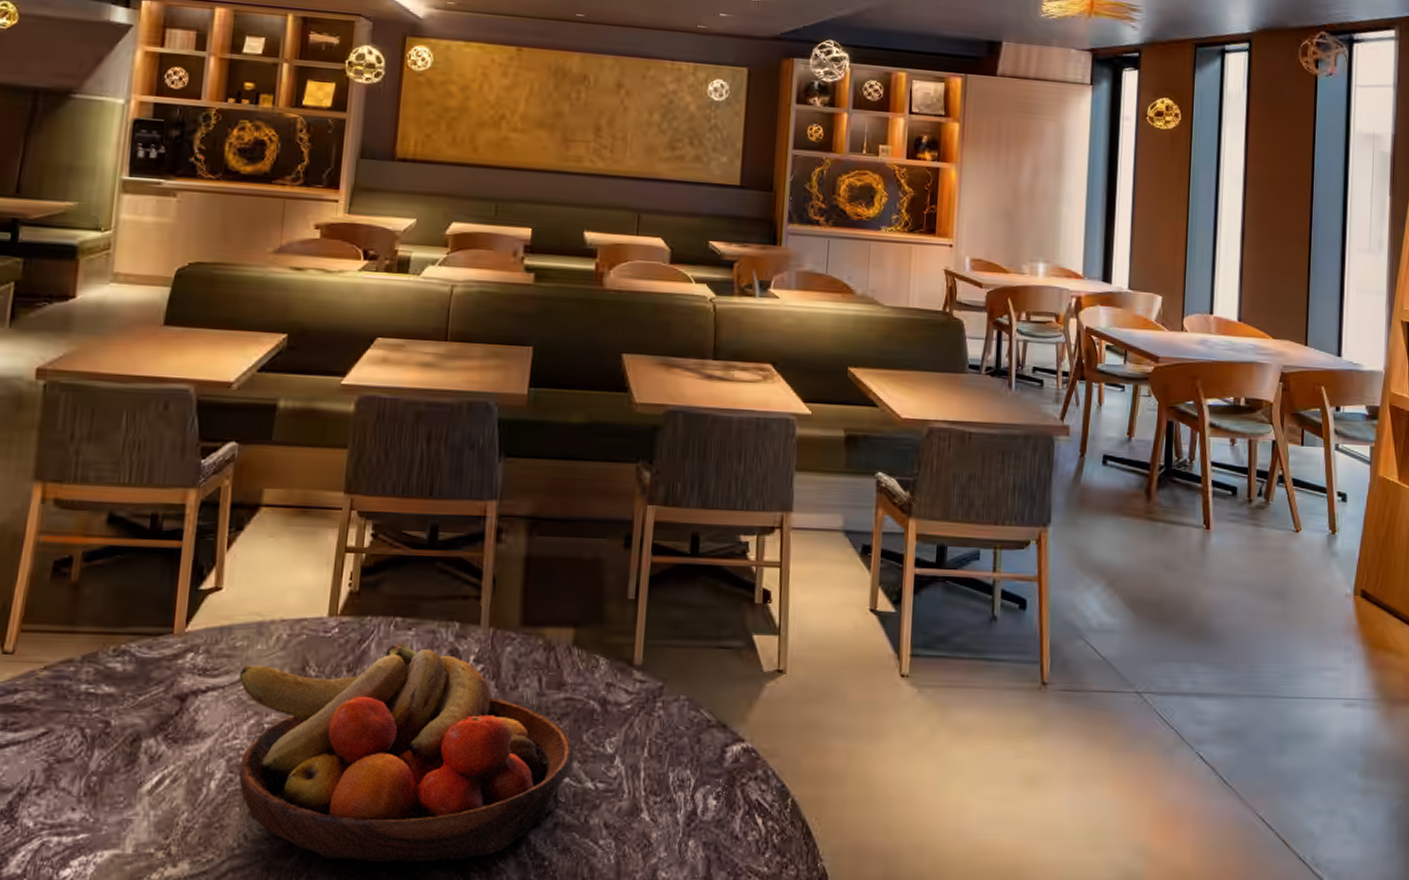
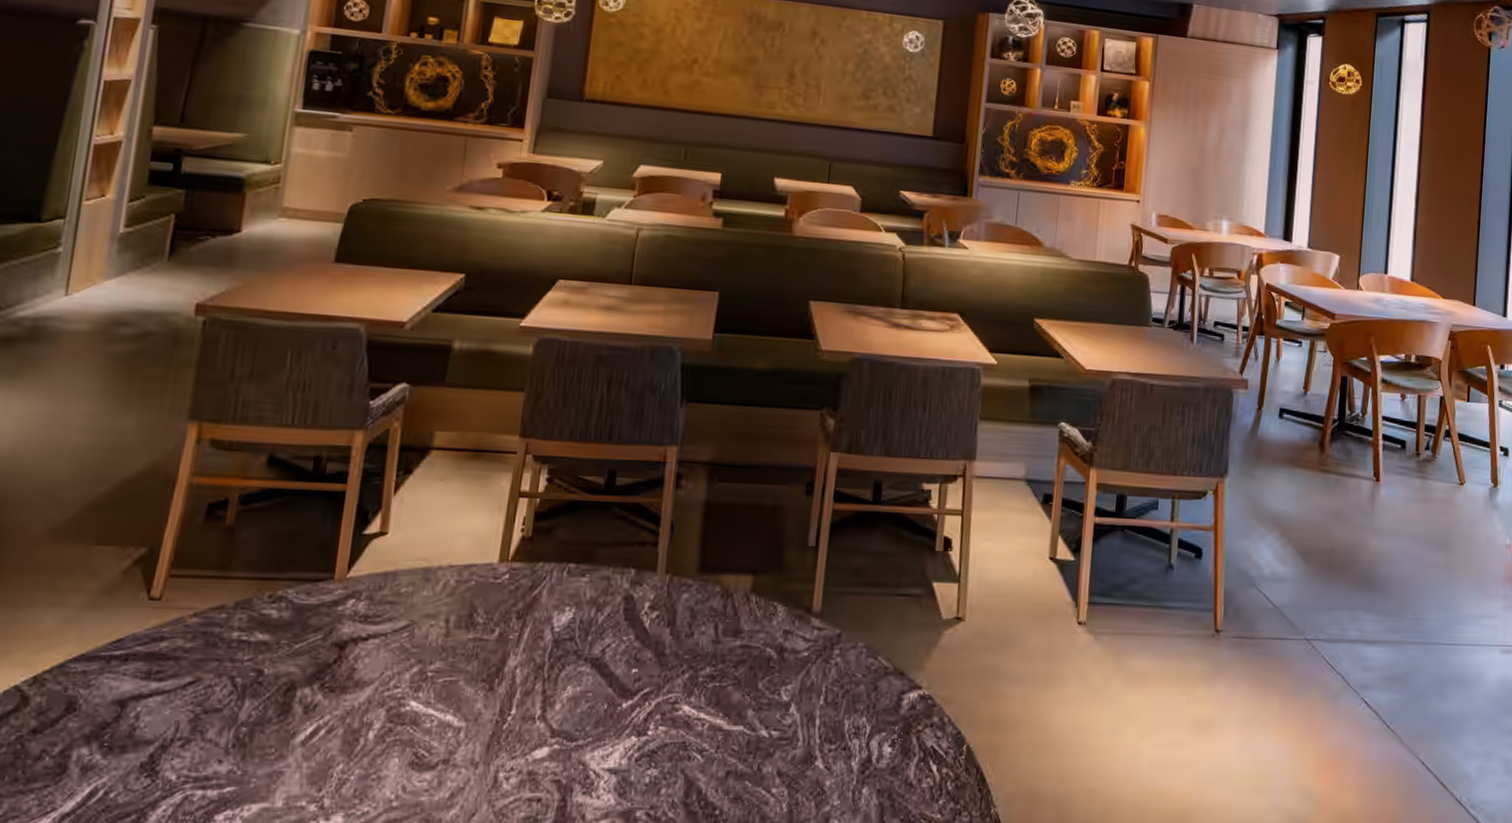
fruit bowl: present [238,643,575,863] -> none [398,590,750,814]

